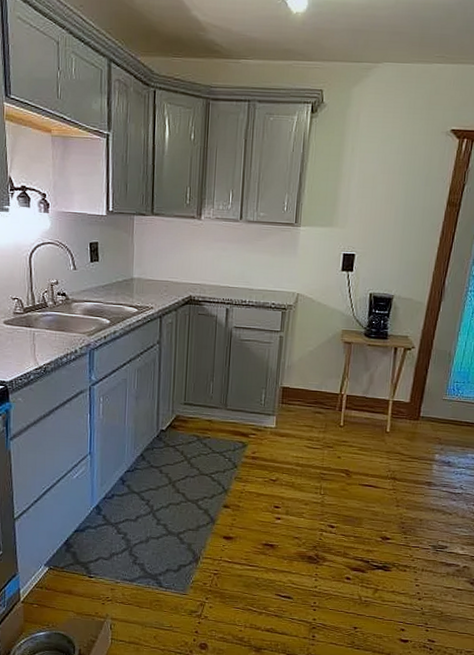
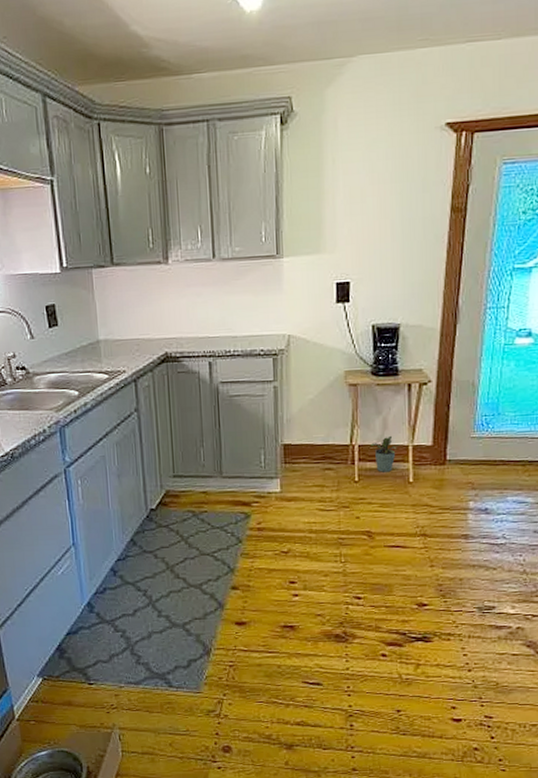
potted plant: none [356,390,382,421] -> present [370,435,400,472]

